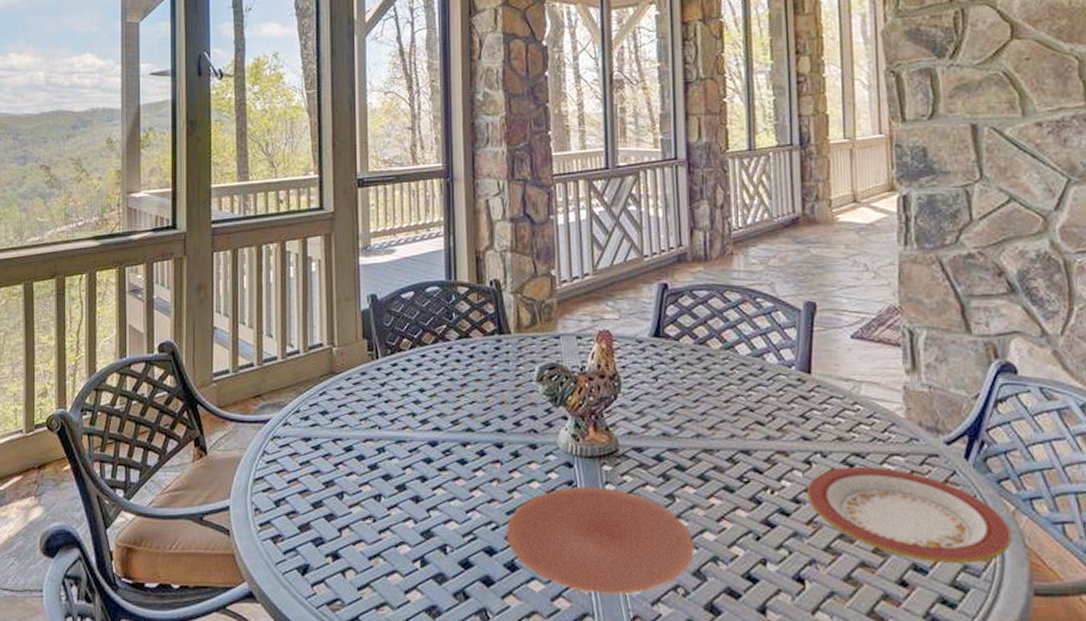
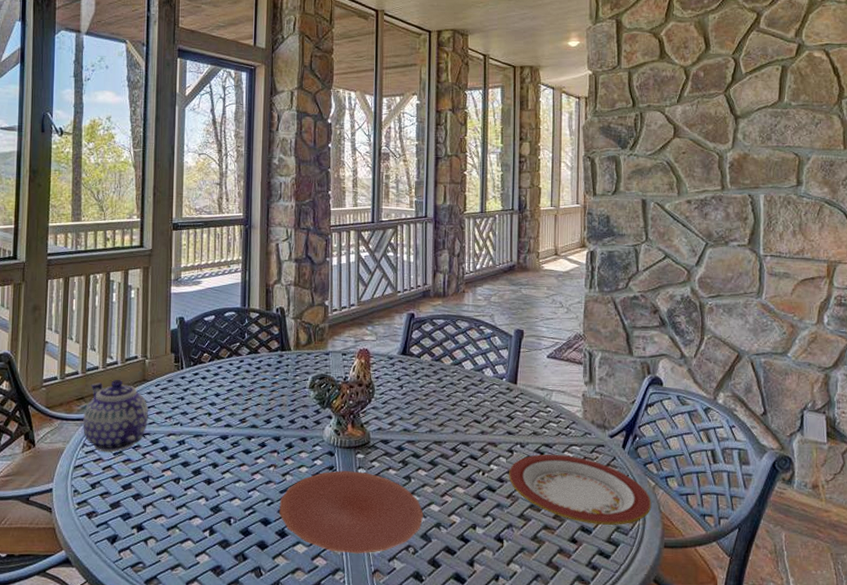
teapot: none [262,373,340,462] -> present [83,380,149,453]

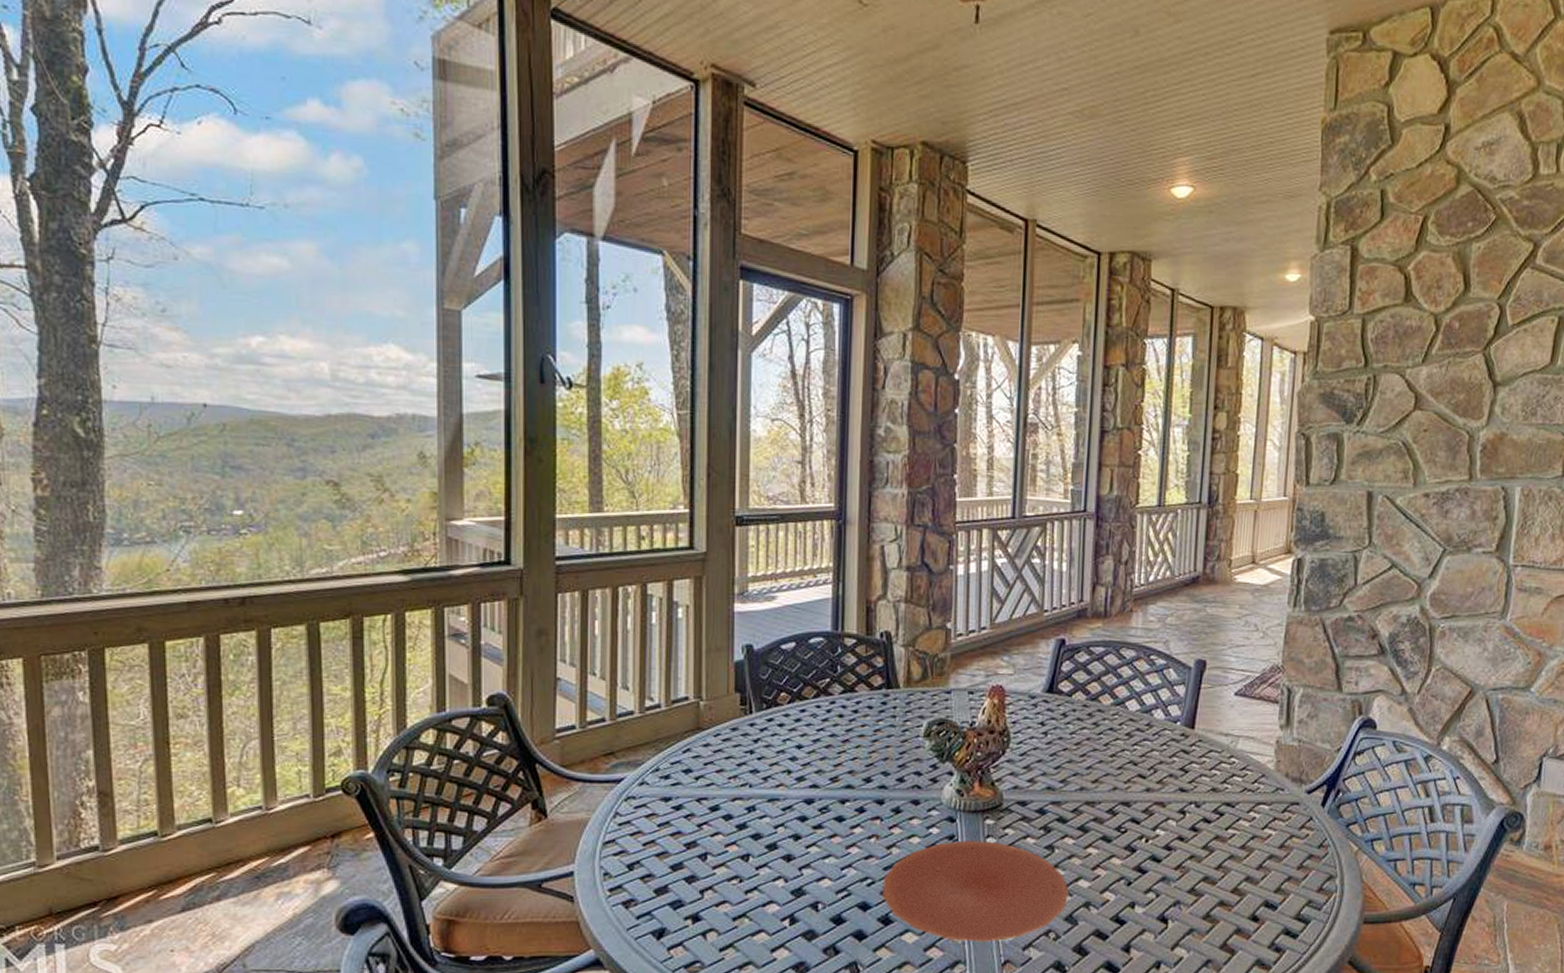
teapot: present [83,380,149,453] -> none [614,728,706,824]
plate: present [508,454,652,525] -> none [1178,814,1353,898]

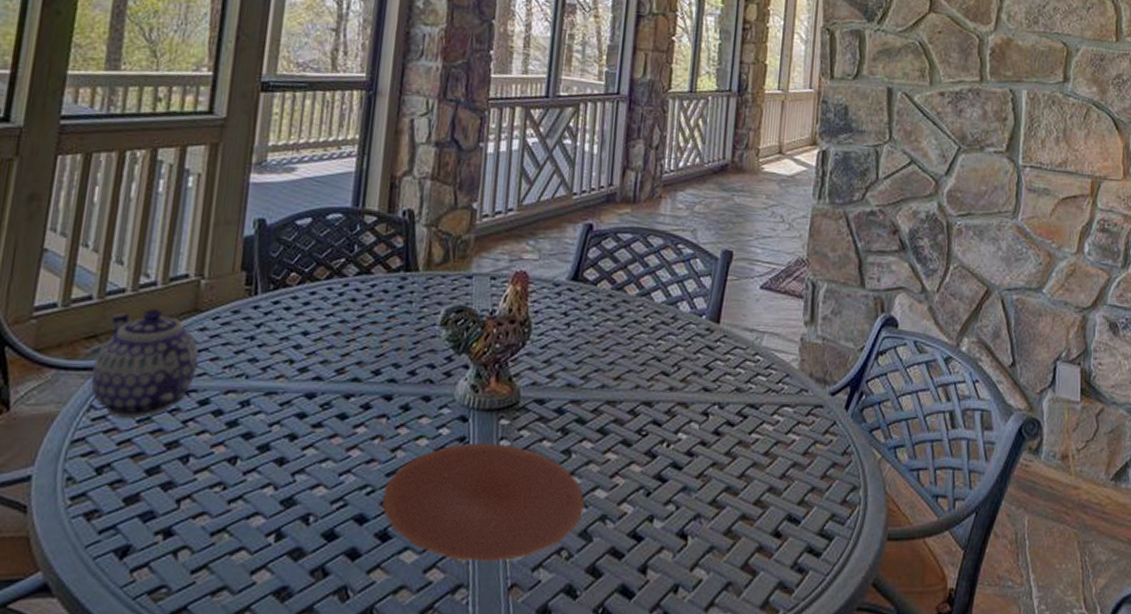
teapot: none [614,728,706,824] -> present [91,309,198,419]

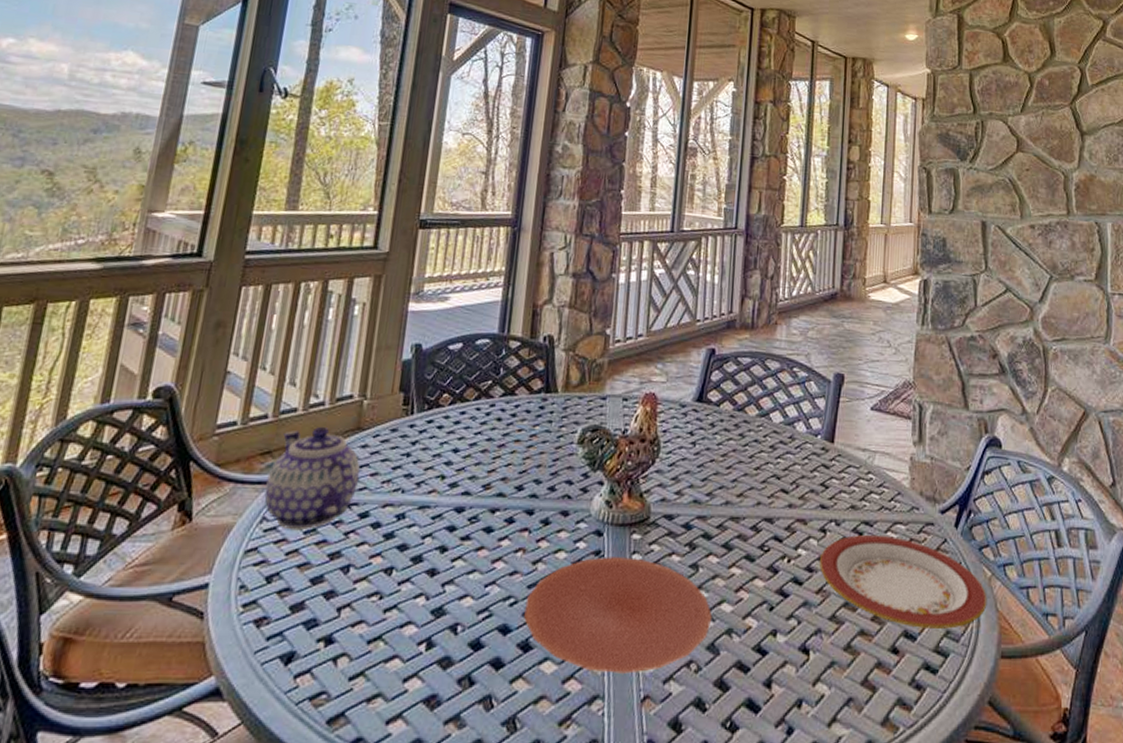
plate: none [700,417,876,512] -> present [819,534,987,629]

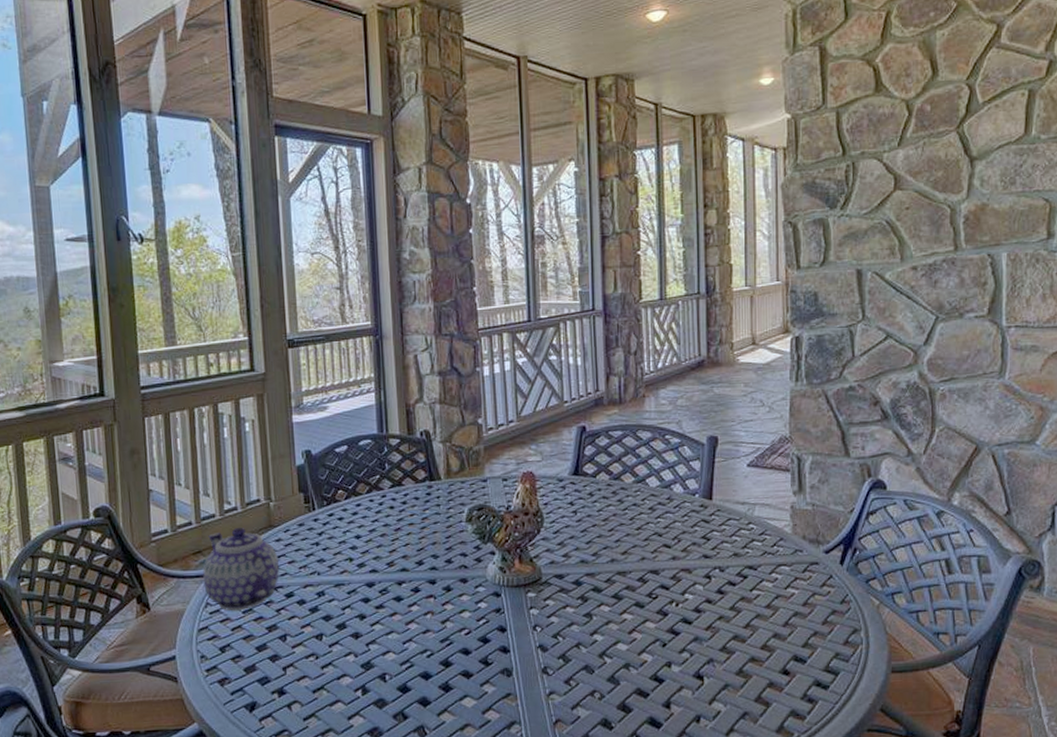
plate: present [524,557,713,674] -> none [440,612,610,704]
plate: present [819,534,987,629] -> none [706,576,876,652]

